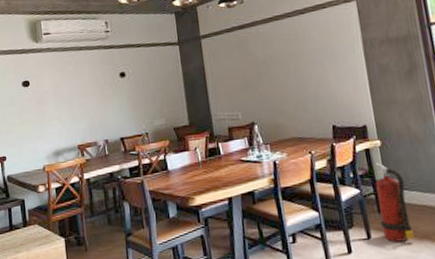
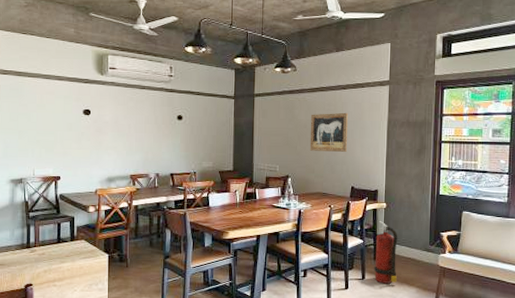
wall art: none [268,39,319,90] -> present [309,112,349,152]

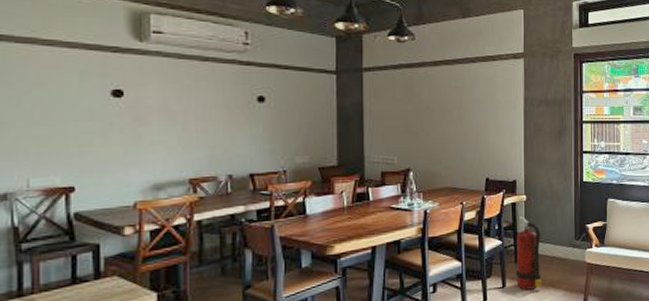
wall art: present [309,112,349,152] -> none [434,90,480,137]

